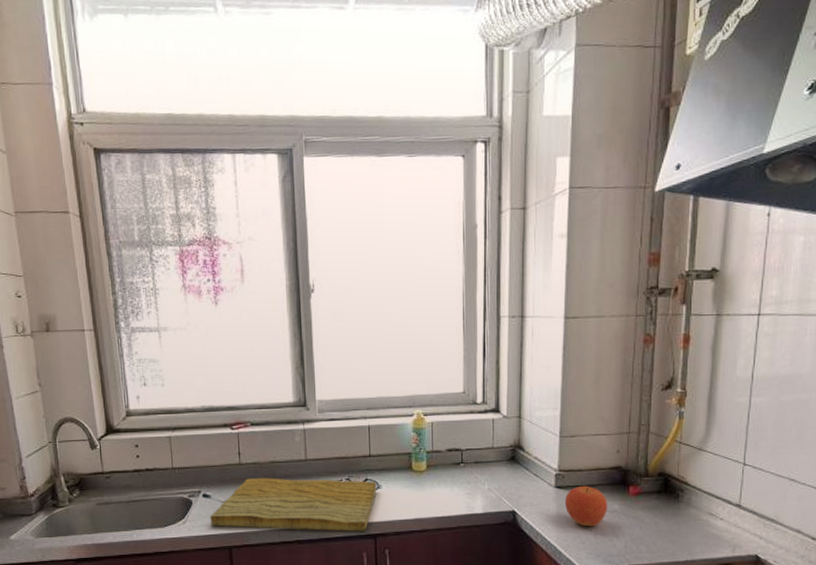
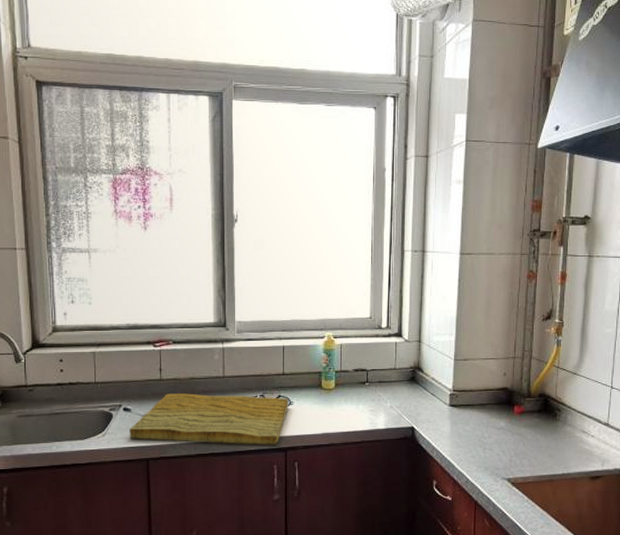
fruit: present [564,485,608,527] -> none [457,404,495,442]

